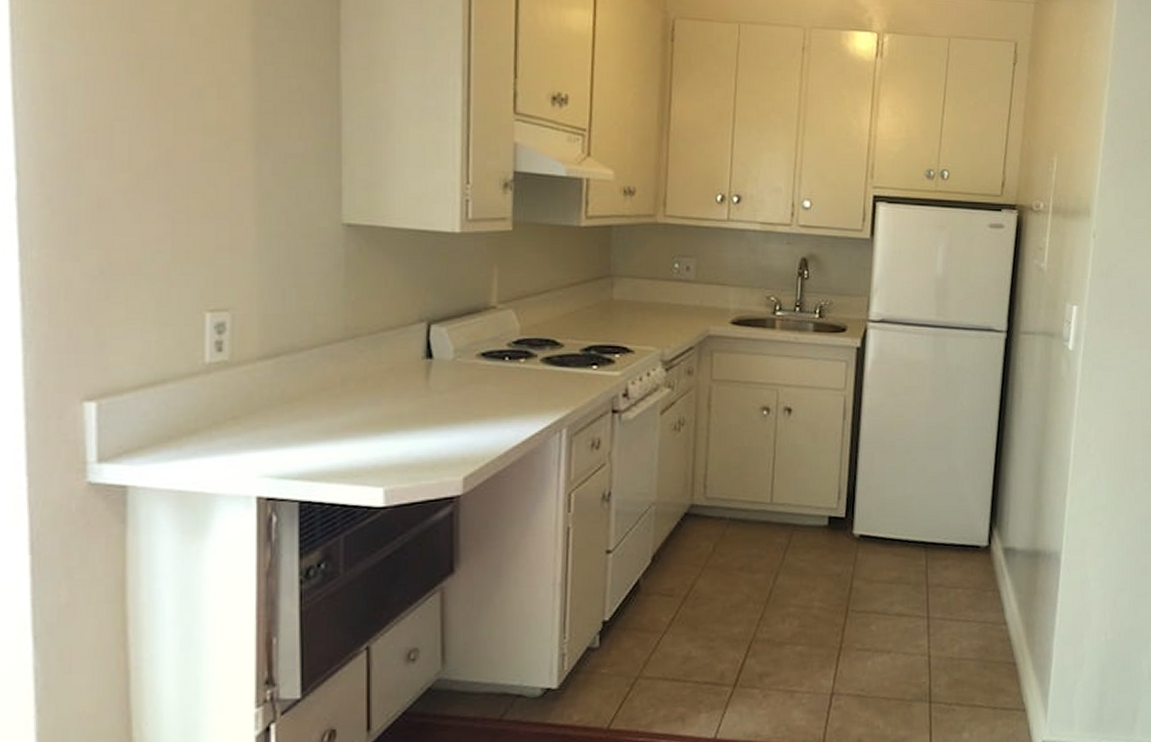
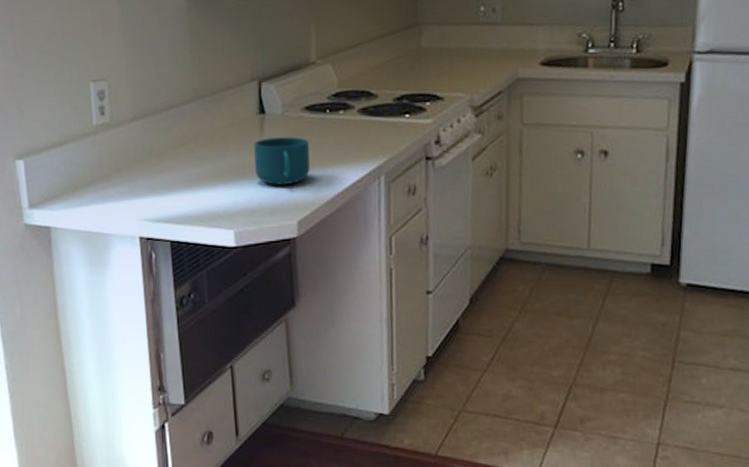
cup: none [416,385,484,437] -> present [254,137,310,185]

